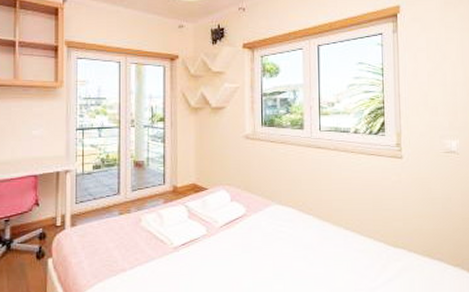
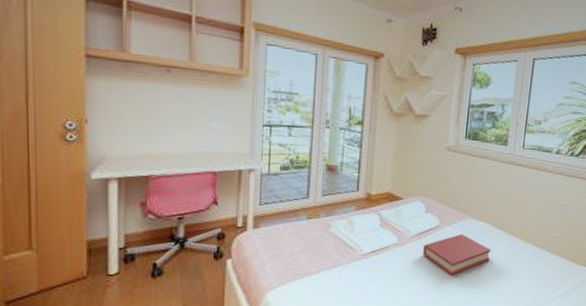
hardback book: none [232,221,302,266] -> present [423,234,491,276]

